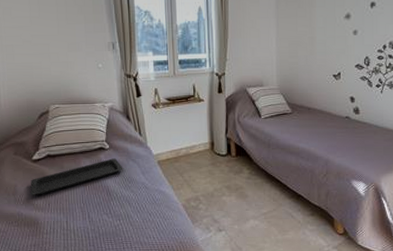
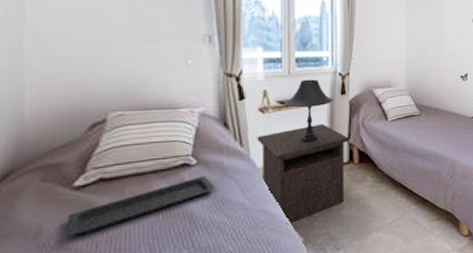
nightstand: none [152,119,227,205] -> present [257,123,349,225]
table lamp: none [171,79,212,135] -> present [283,79,333,142]

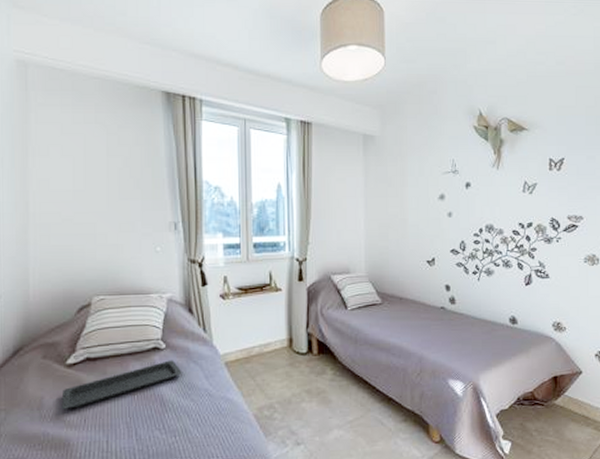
nightstand: present [257,123,349,225] -> none [219,311,308,415]
table lamp: present [283,79,333,142] -> none [243,265,291,330]

